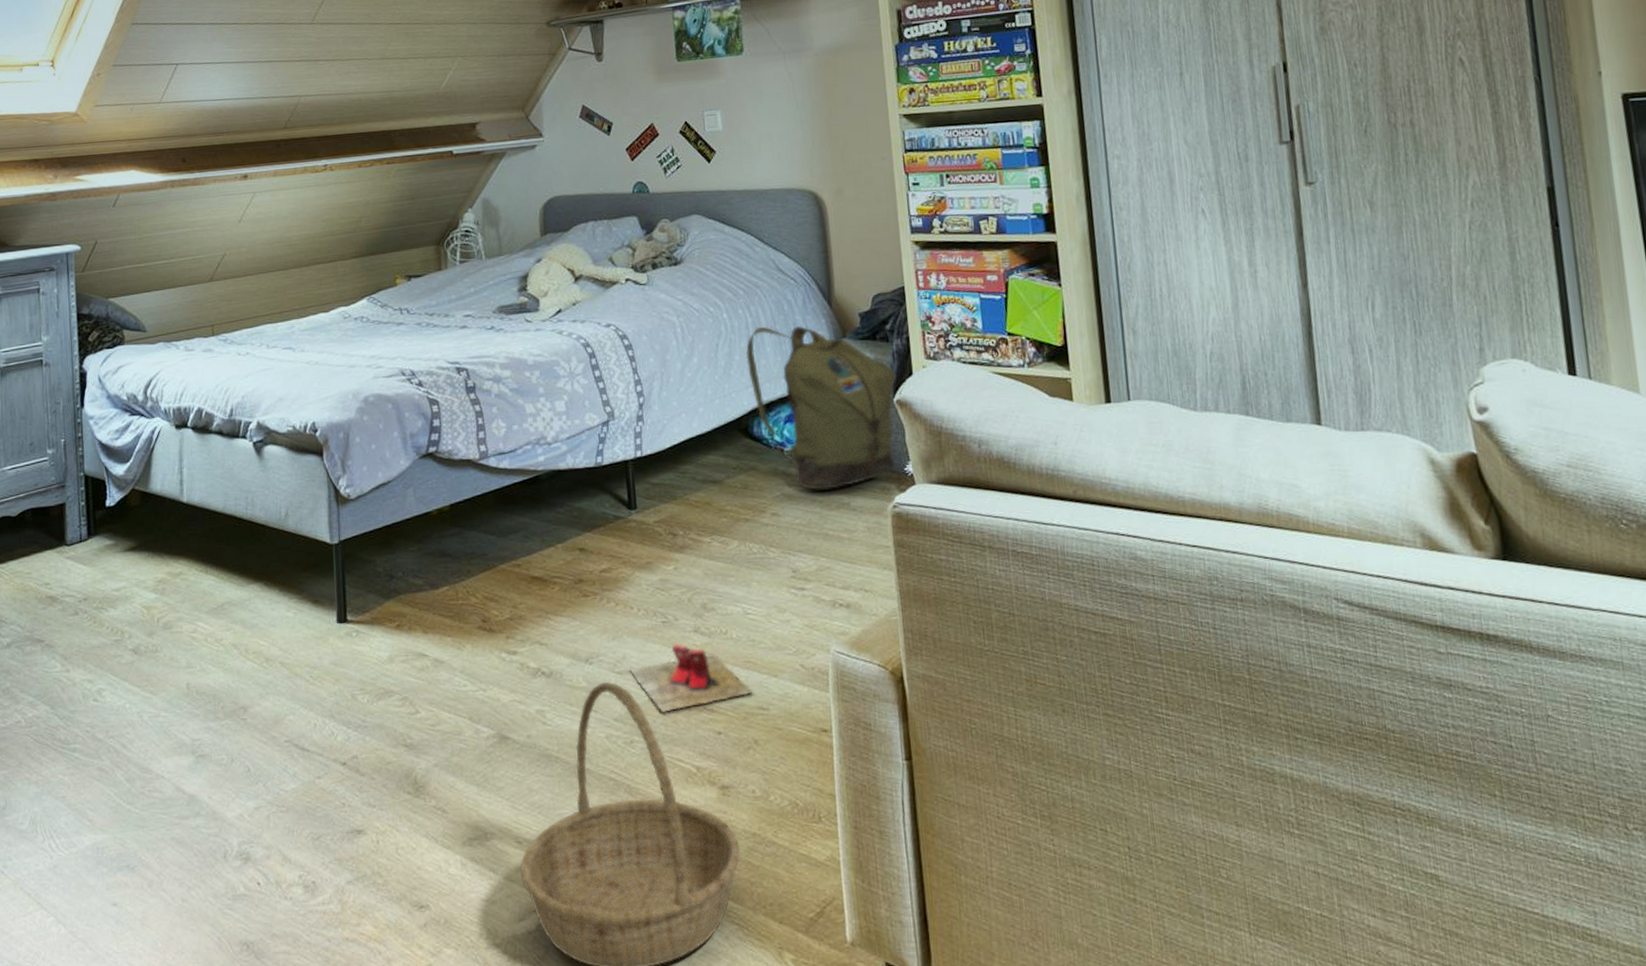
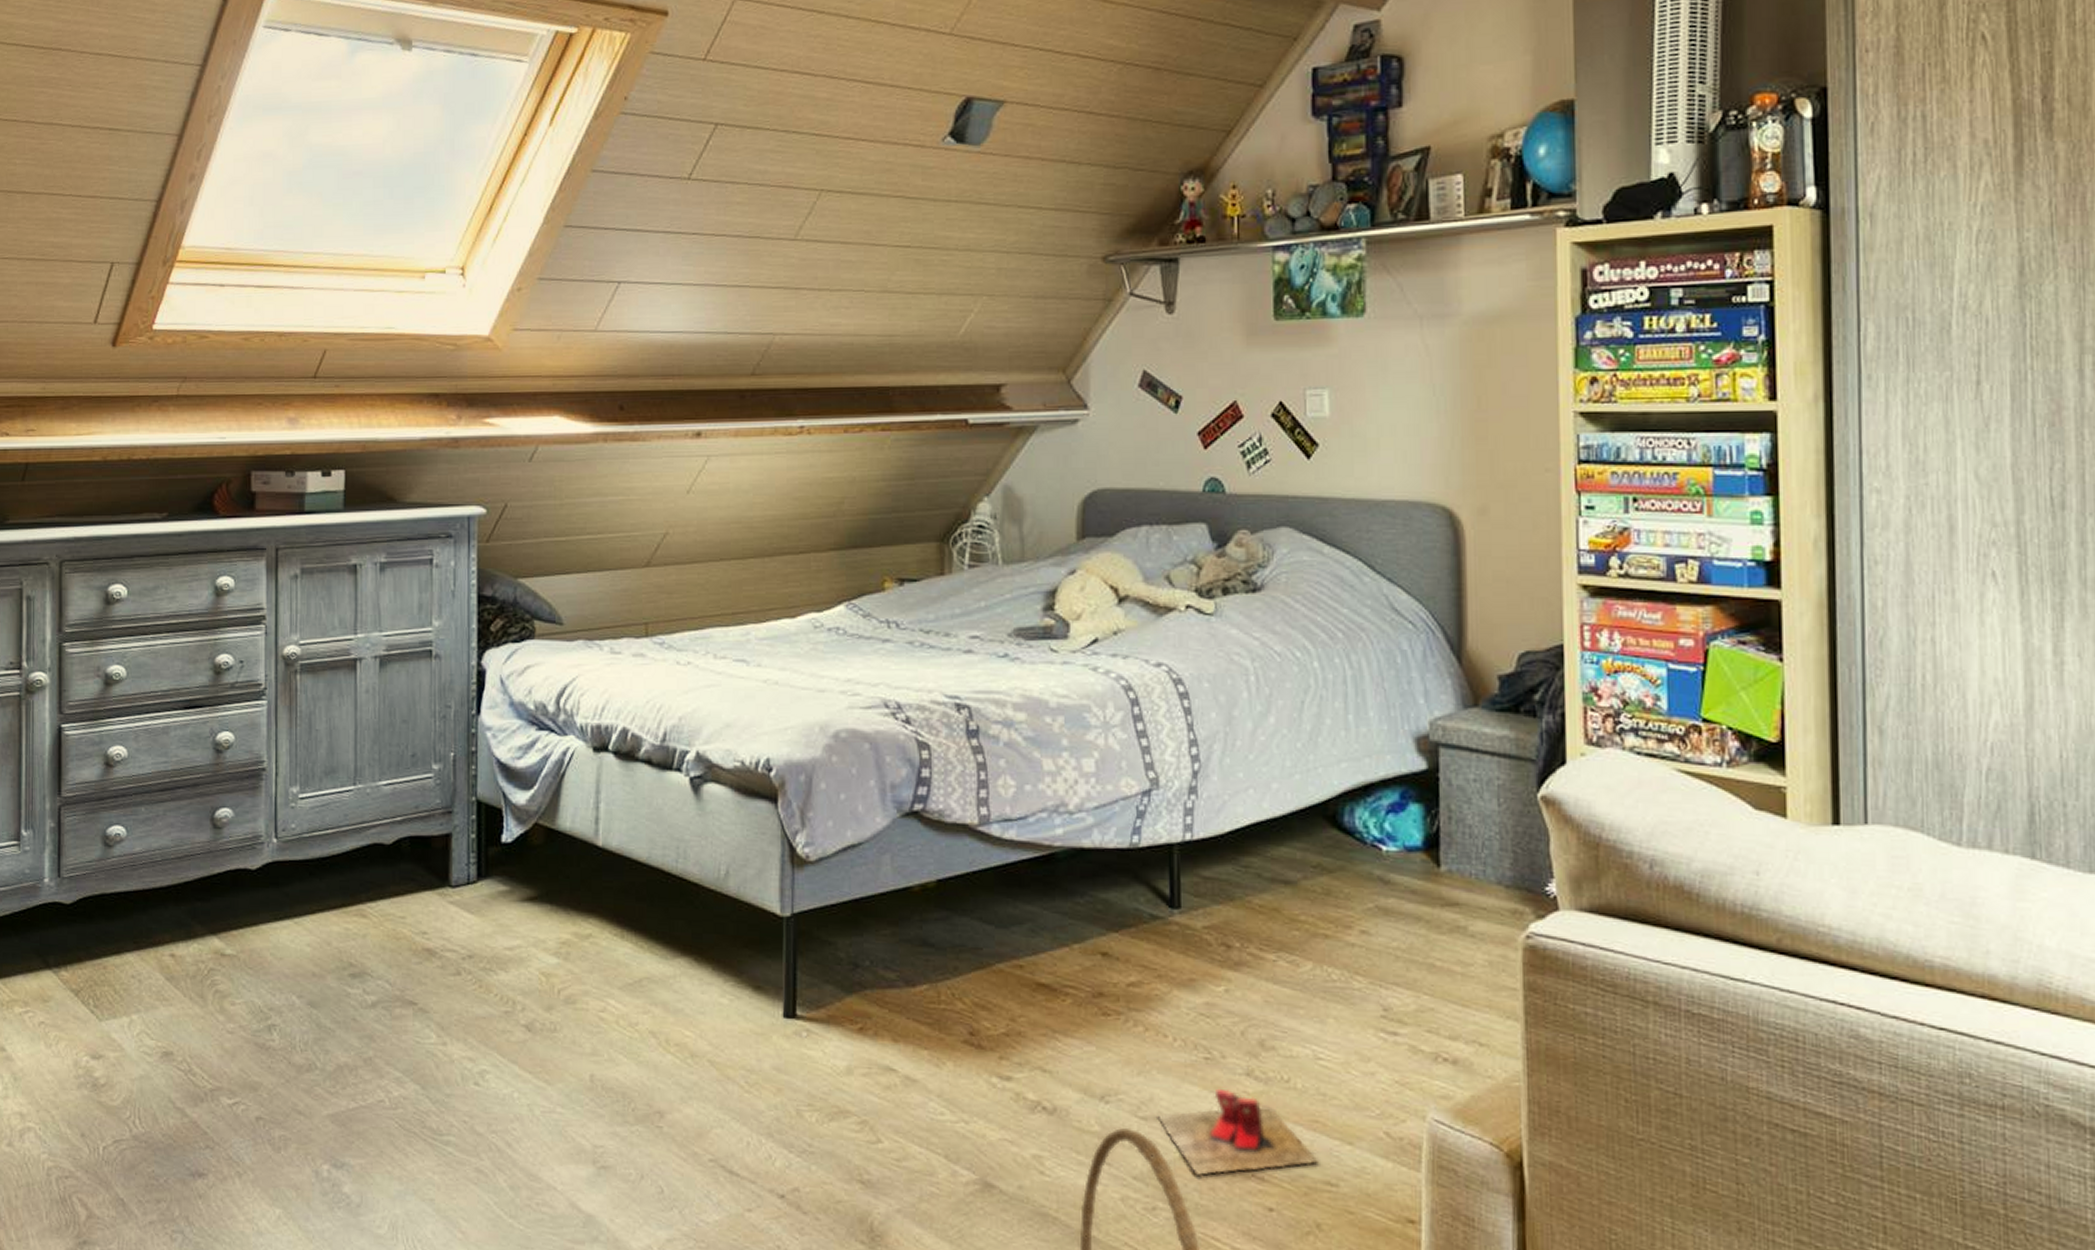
backpack: present [745,326,896,490] -> none [1340,682,1544,907]

